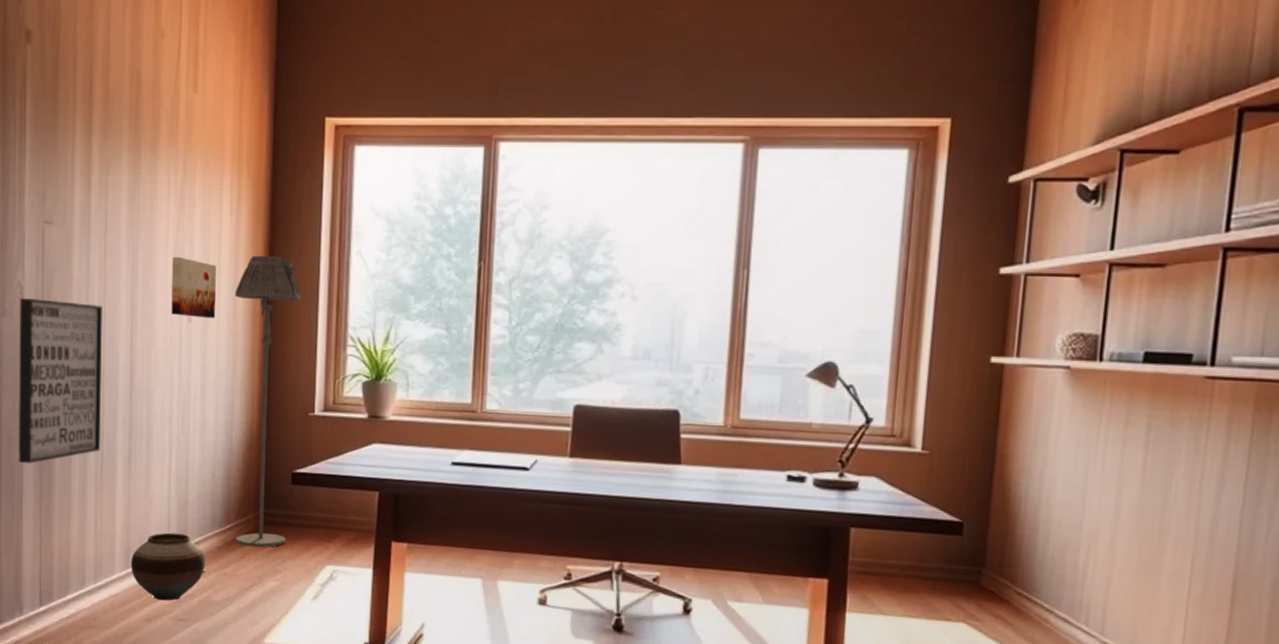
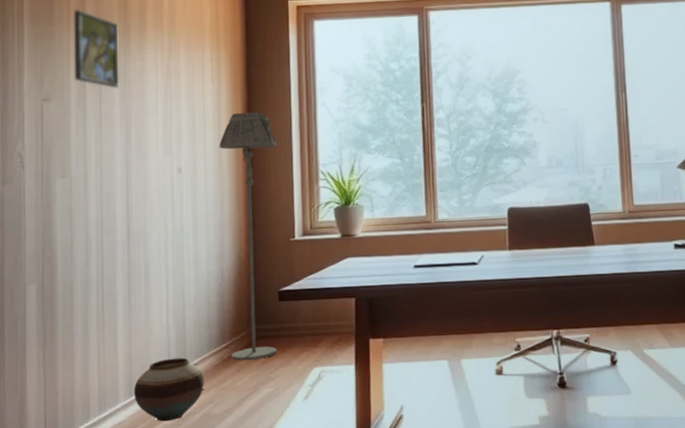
wall art: present [17,298,102,464] -> none [20,165,101,313]
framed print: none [78,114,128,214] -> present [73,9,119,88]
wall art: present [171,256,217,319] -> none [162,119,203,169]

